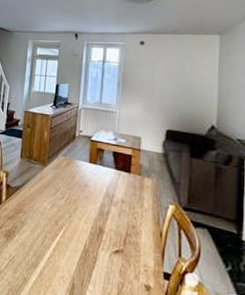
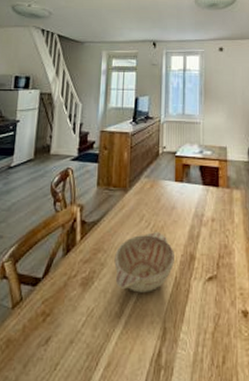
decorative bowl: none [33,203,86,253] -> present [114,232,176,293]

